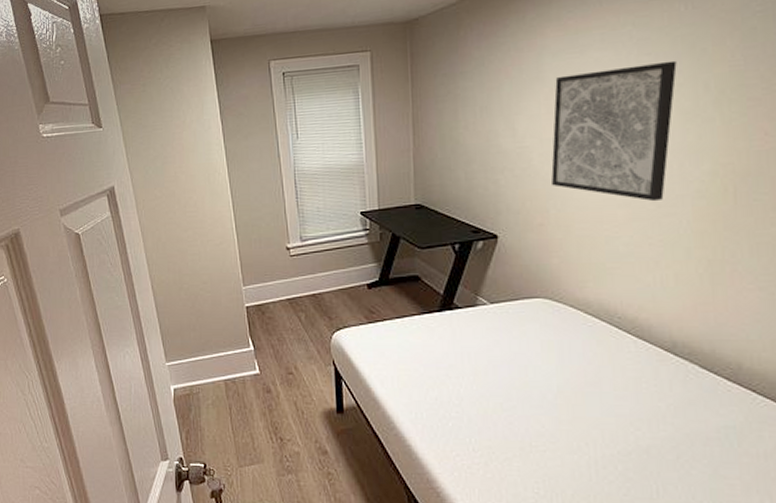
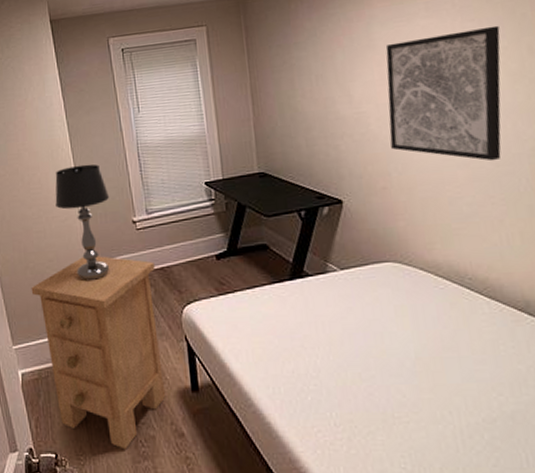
nightstand: none [185,280,312,463] -> present [31,256,166,450]
table lamp: none [210,189,264,303] -> present [55,164,110,280]

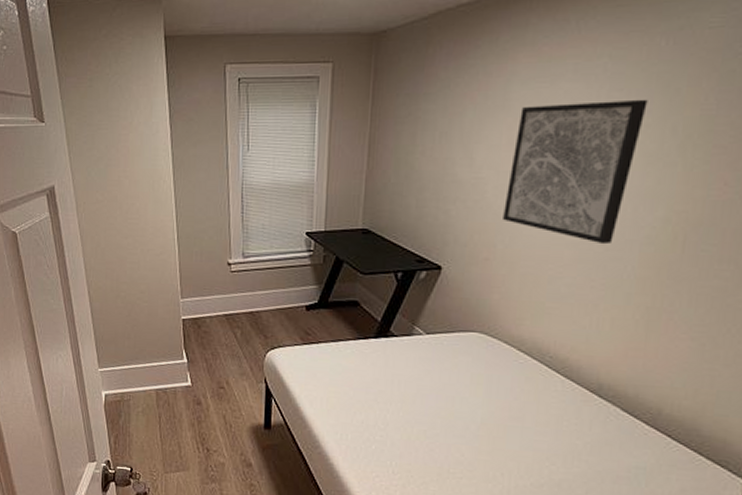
nightstand: present [31,256,166,450] -> none [120,292,244,472]
table lamp: present [55,164,110,280] -> none [152,199,207,316]

